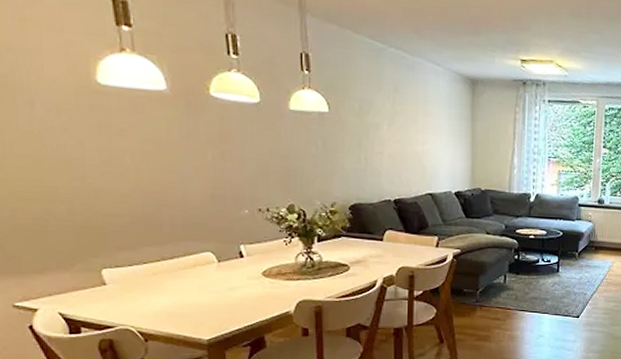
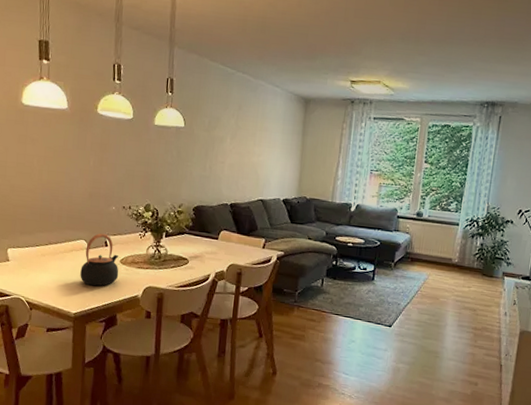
teapot: none [210,242,262,306] -> present [80,233,119,287]

